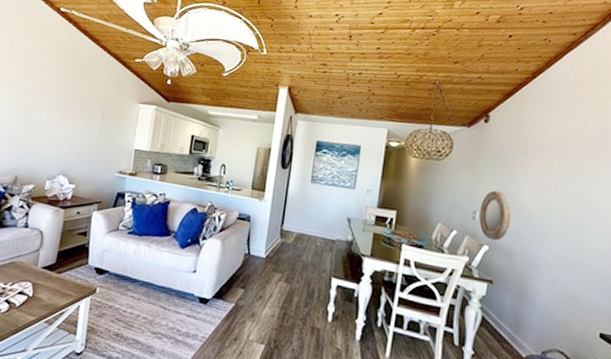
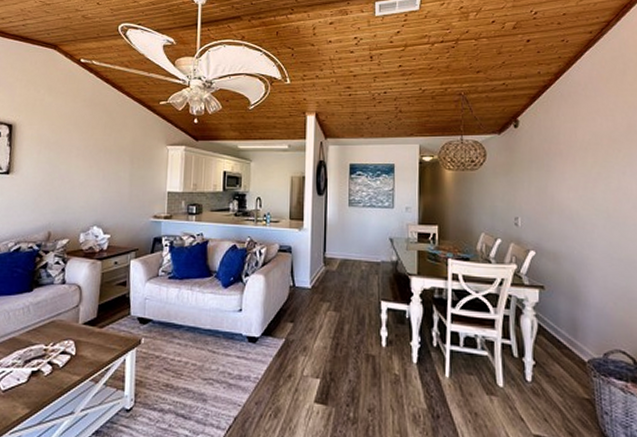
home mirror: present [479,190,512,241] -> none [521,194,554,245]

